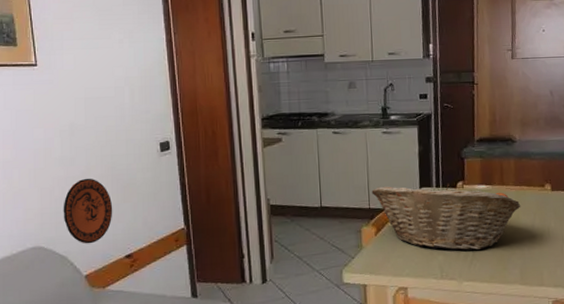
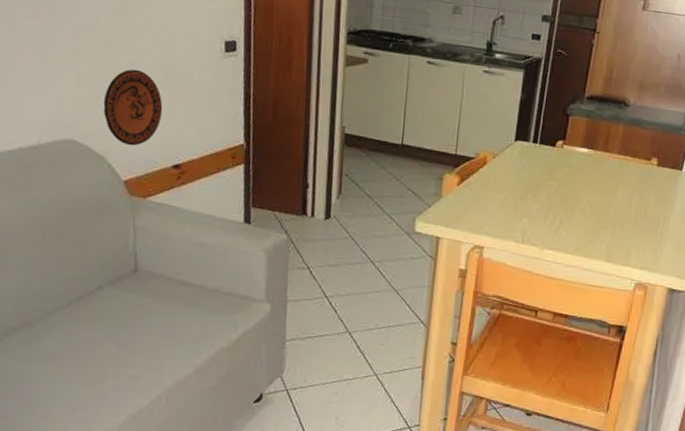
fruit basket: present [371,183,521,250] -> none [461,132,622,218]

